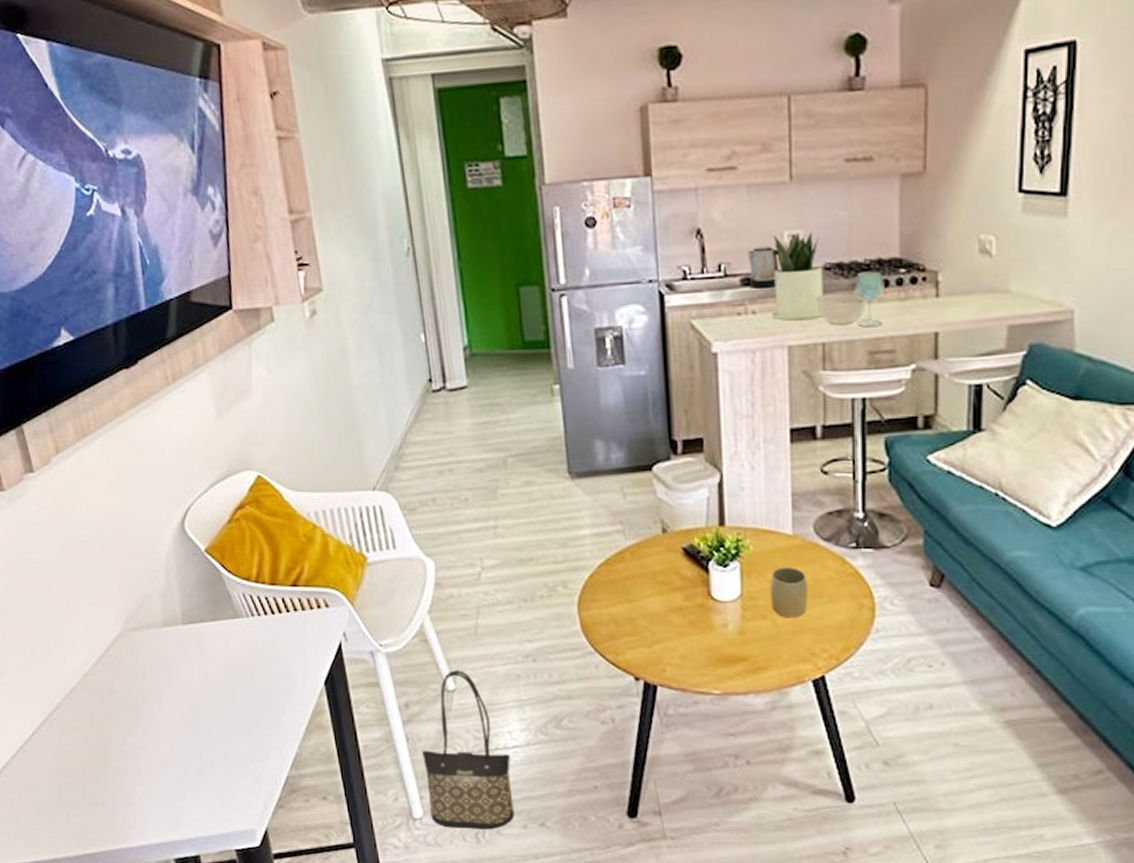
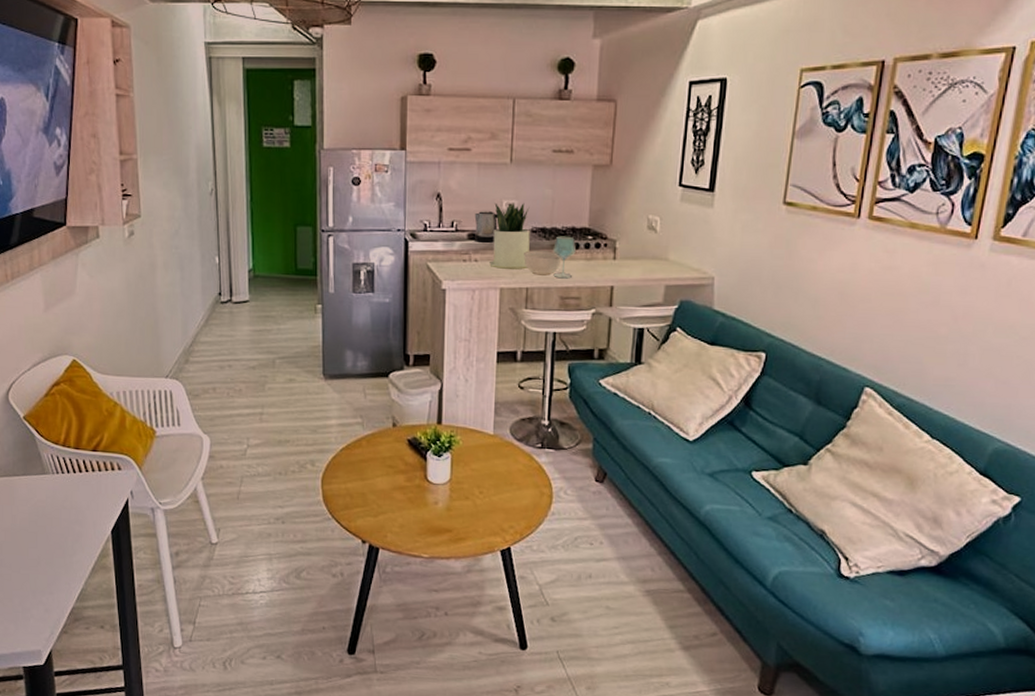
tote bag: present [422,670,515,830] -> none [186,527,257,659]
mug: present [769,567,809,618] -> none [472,460,503,500]

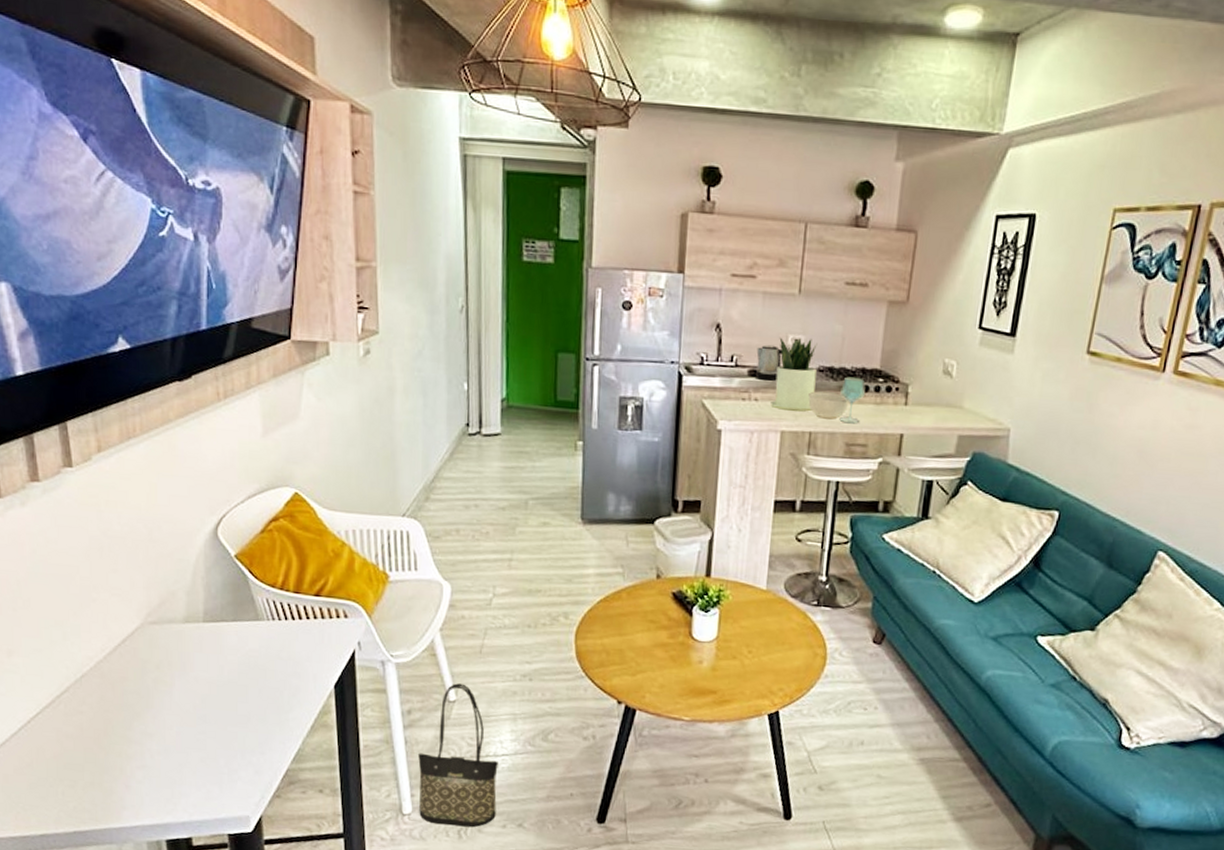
tote bag: none [186,527,257,659] -> present [418,683,498,827]

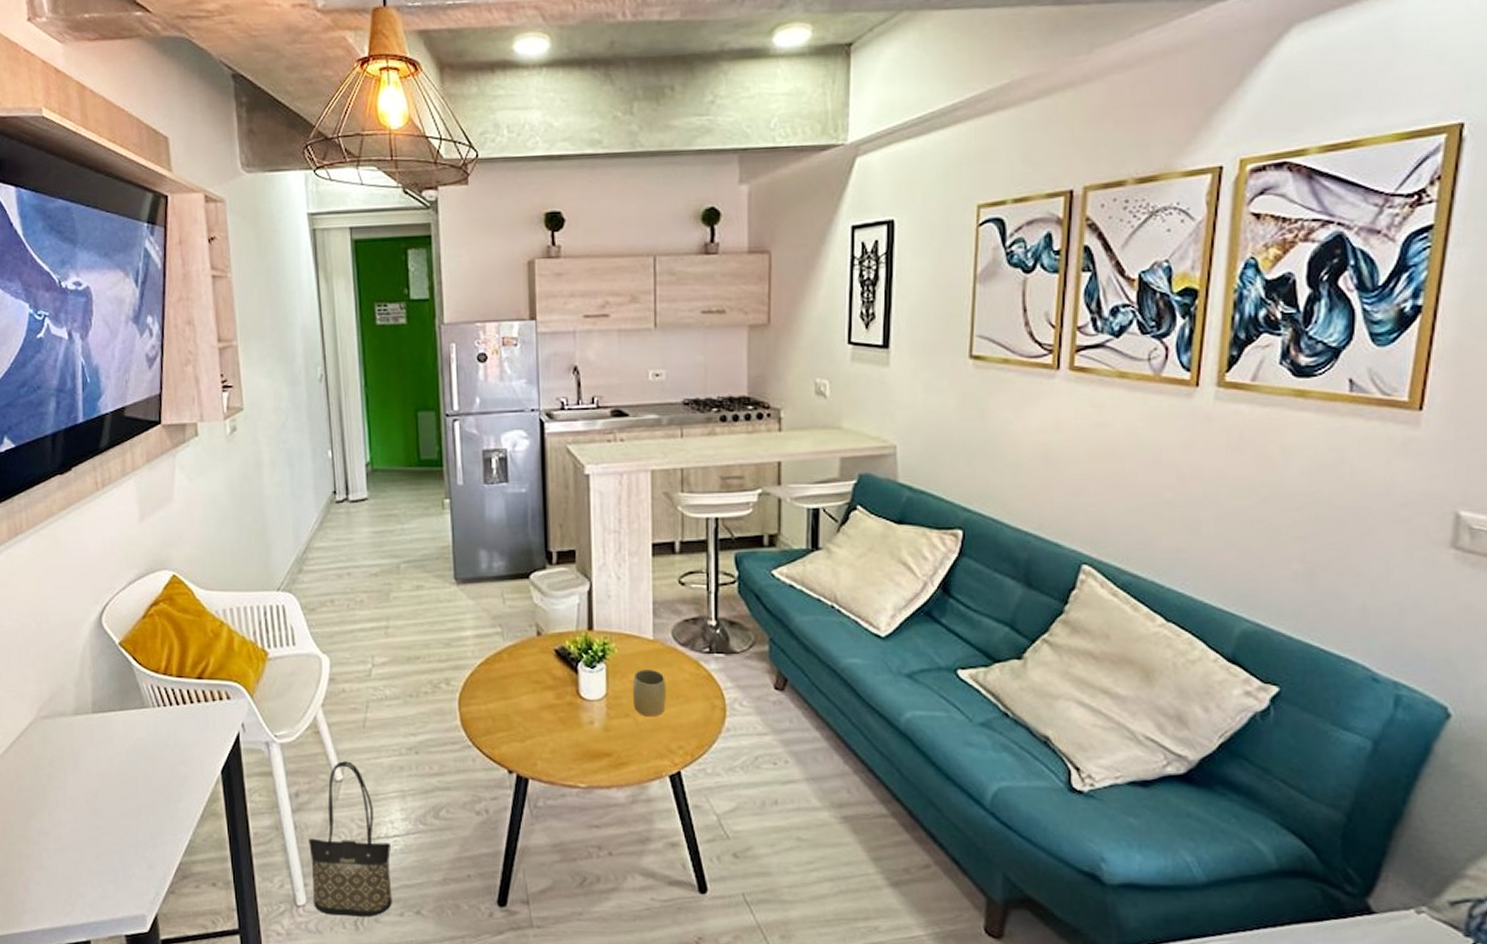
mug: none [741,616,774,661] -> present [632,669,667,717]
kettle: present [756,344,782,382] -> none [617,382,644,421]
planter: present [771,337,818,412] -> none [637,372,682,449]
bowl: present [808,391,850,420] -> none [676,425,720,453]
wine glass: present [839,376,866,424] -> none [709,407,735,456]

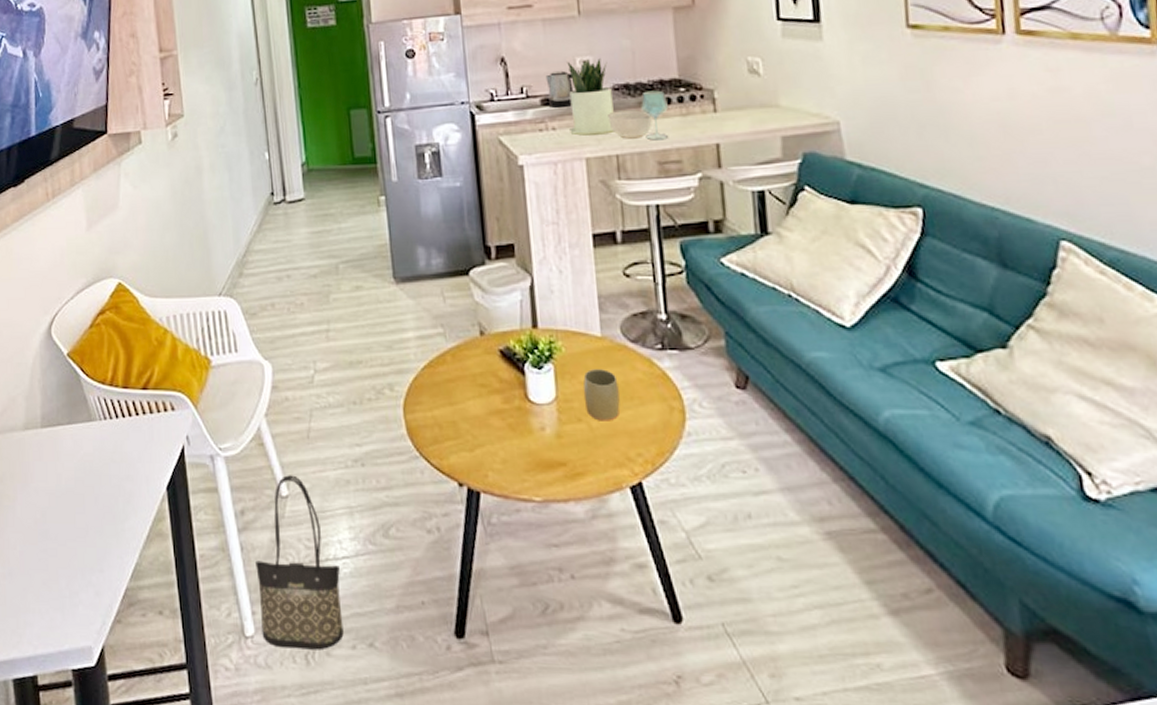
kettle: none [617,382,644,421] -> present [545,70,574,109]
planter: none [637,372,682,449] -> present [566,58,614,137]
bowl: none [676,425,720,453] -> present [608,109,653,139]
wine glass: none [709,407,735,456] -> present [641,90,668,141]

